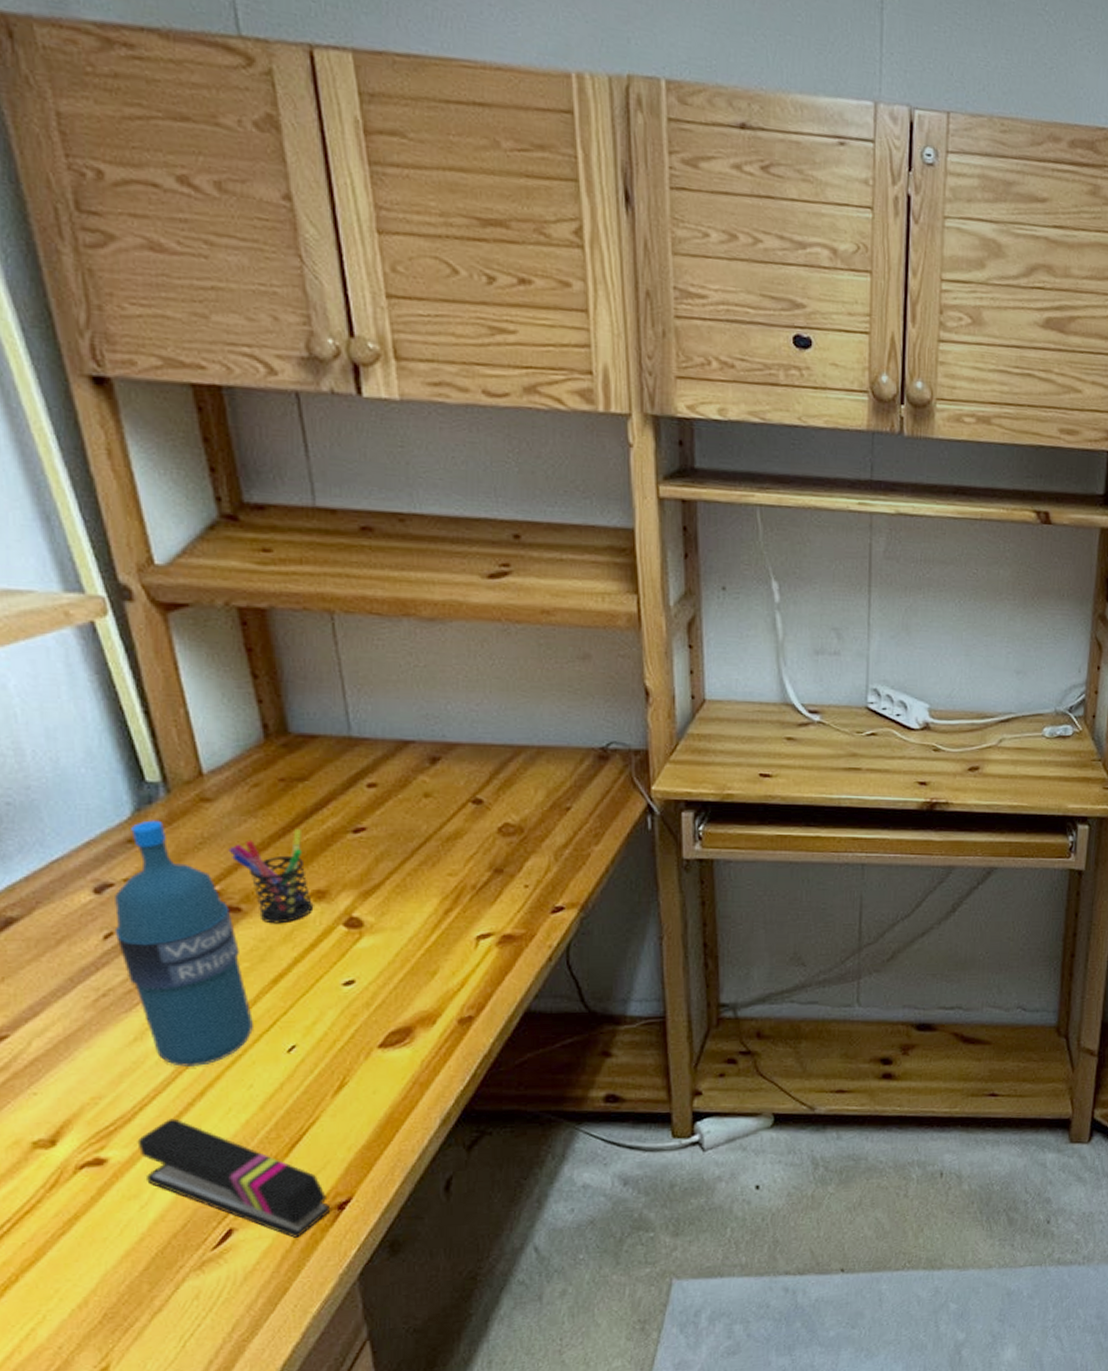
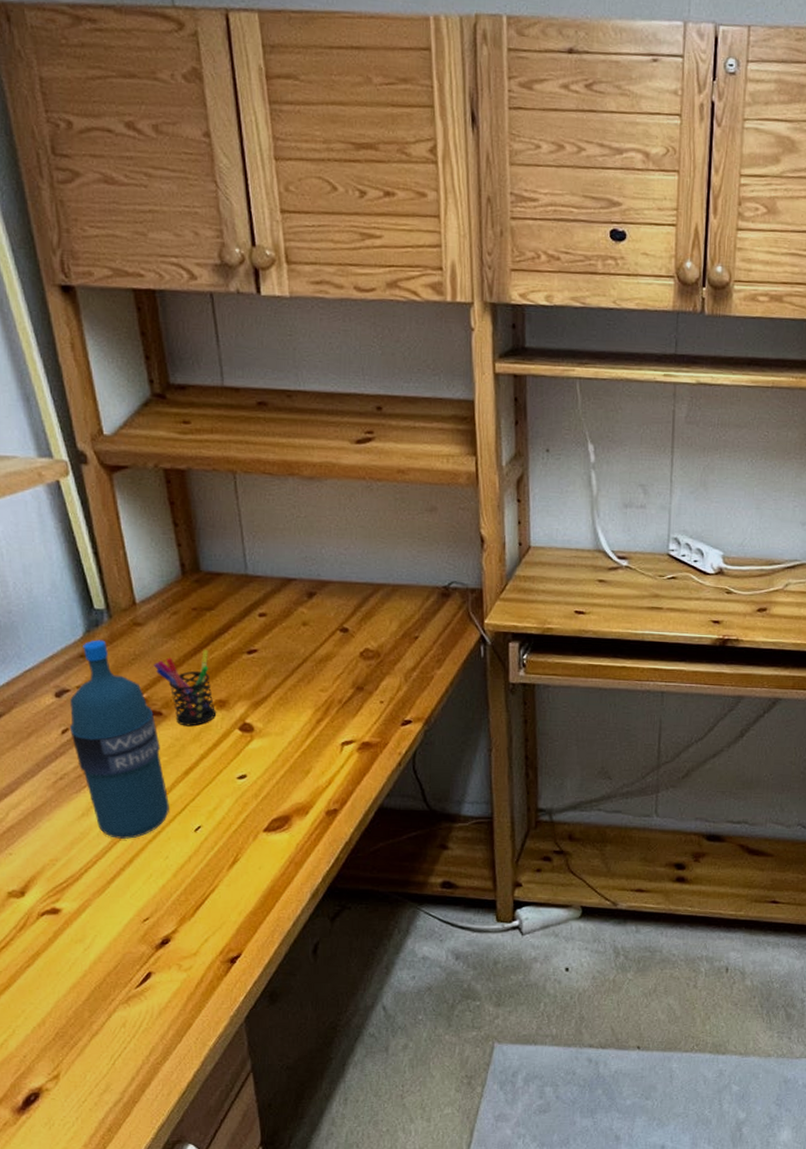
stapler: present [137,1118,331,1238] -> none [83,880,225,983]

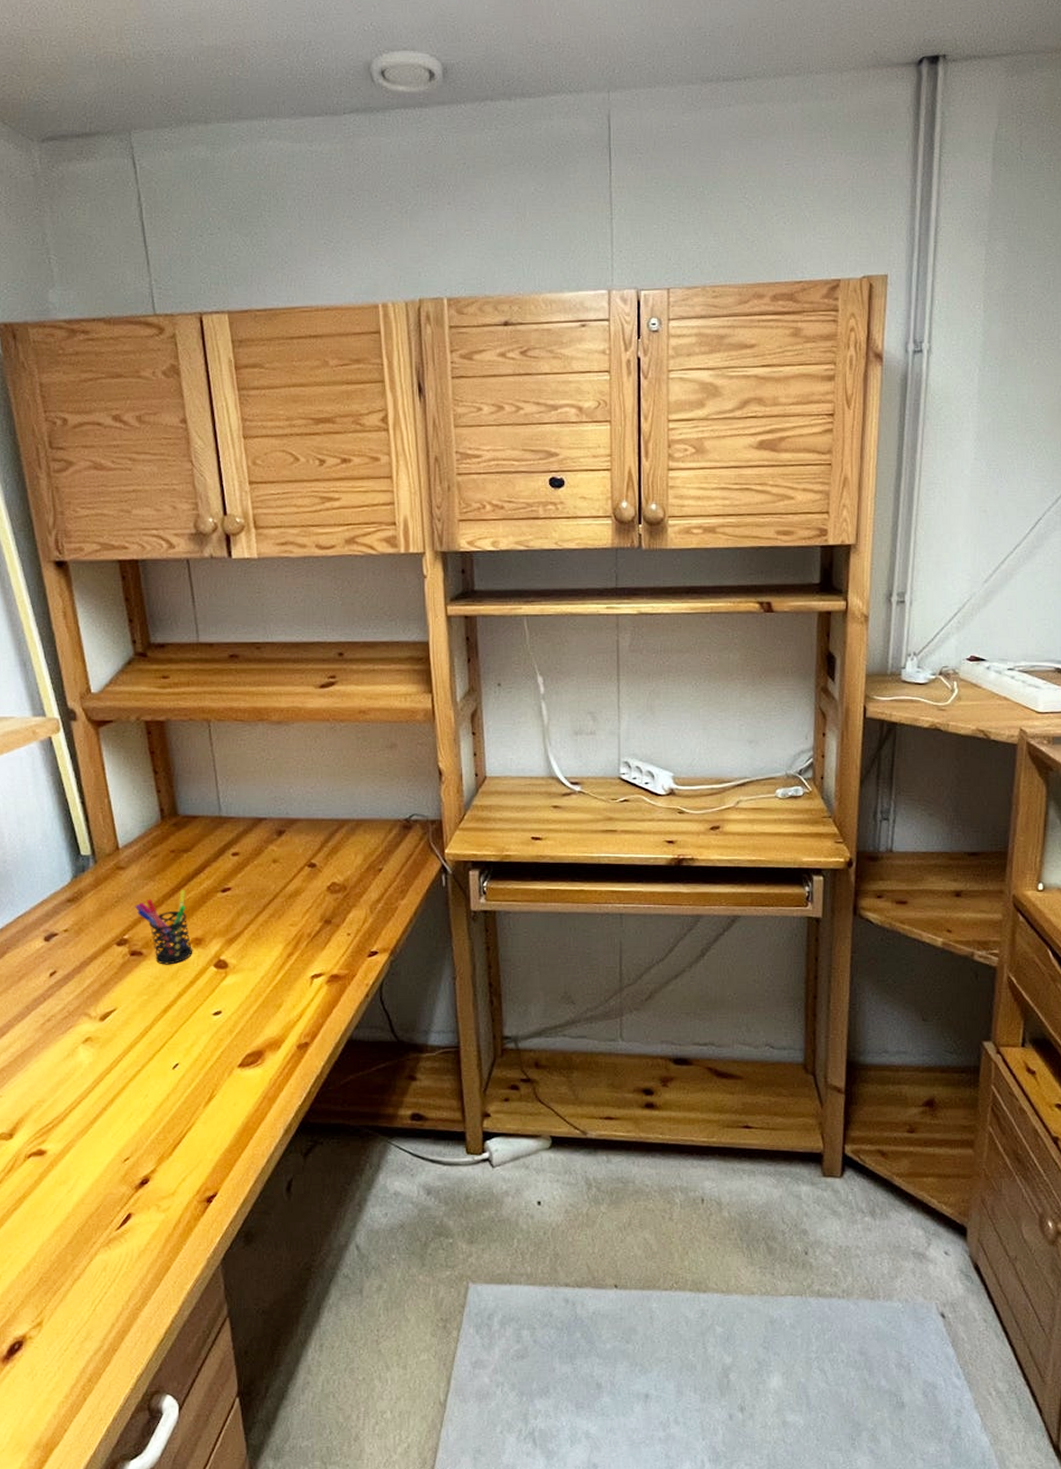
water bottle: present [69,639,169,839] -> none [57,884,149,1078]

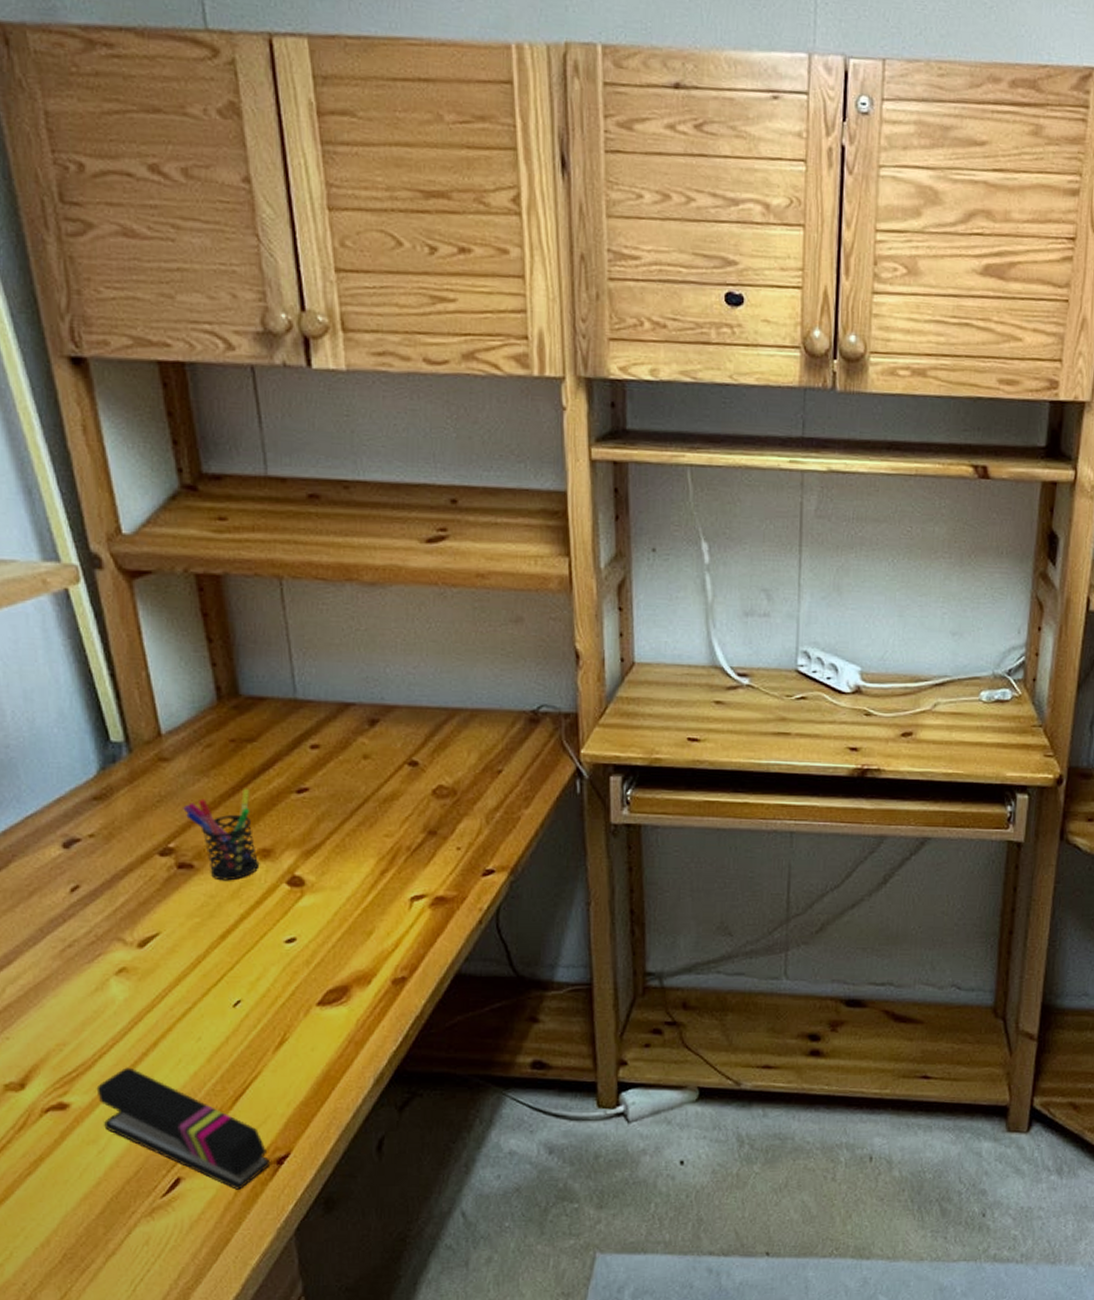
stapler: none [67,1120,202,1224] -> present [96,1067,271,1190]

